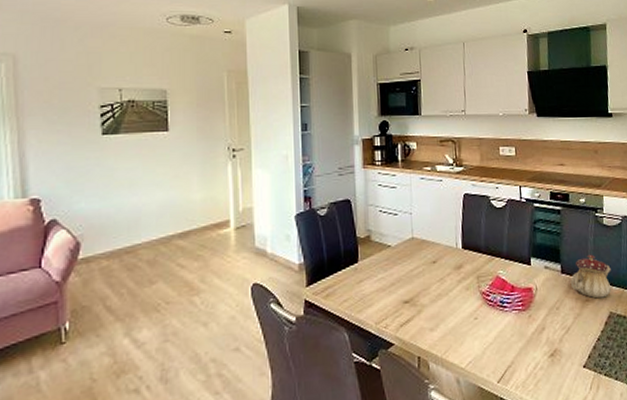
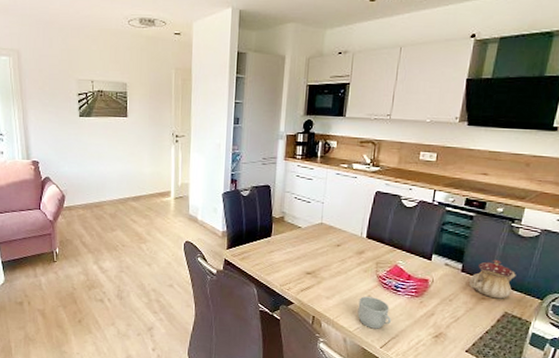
mug: none [465,319,503,360] -> present [357,296,391,329]

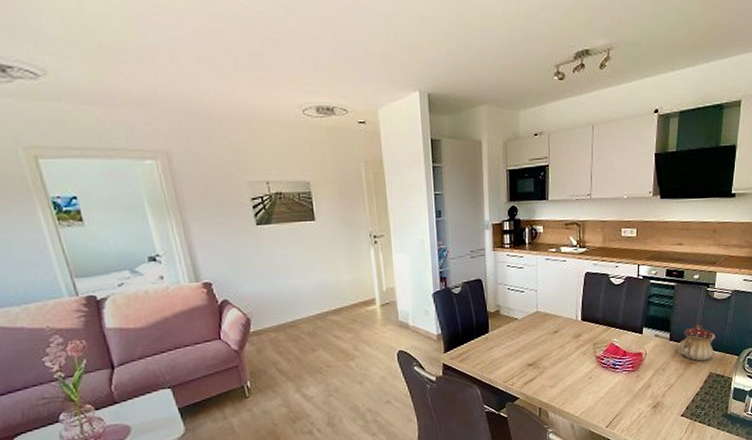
mug: present [357,296,391,329] -> none [581,378,613,410]

